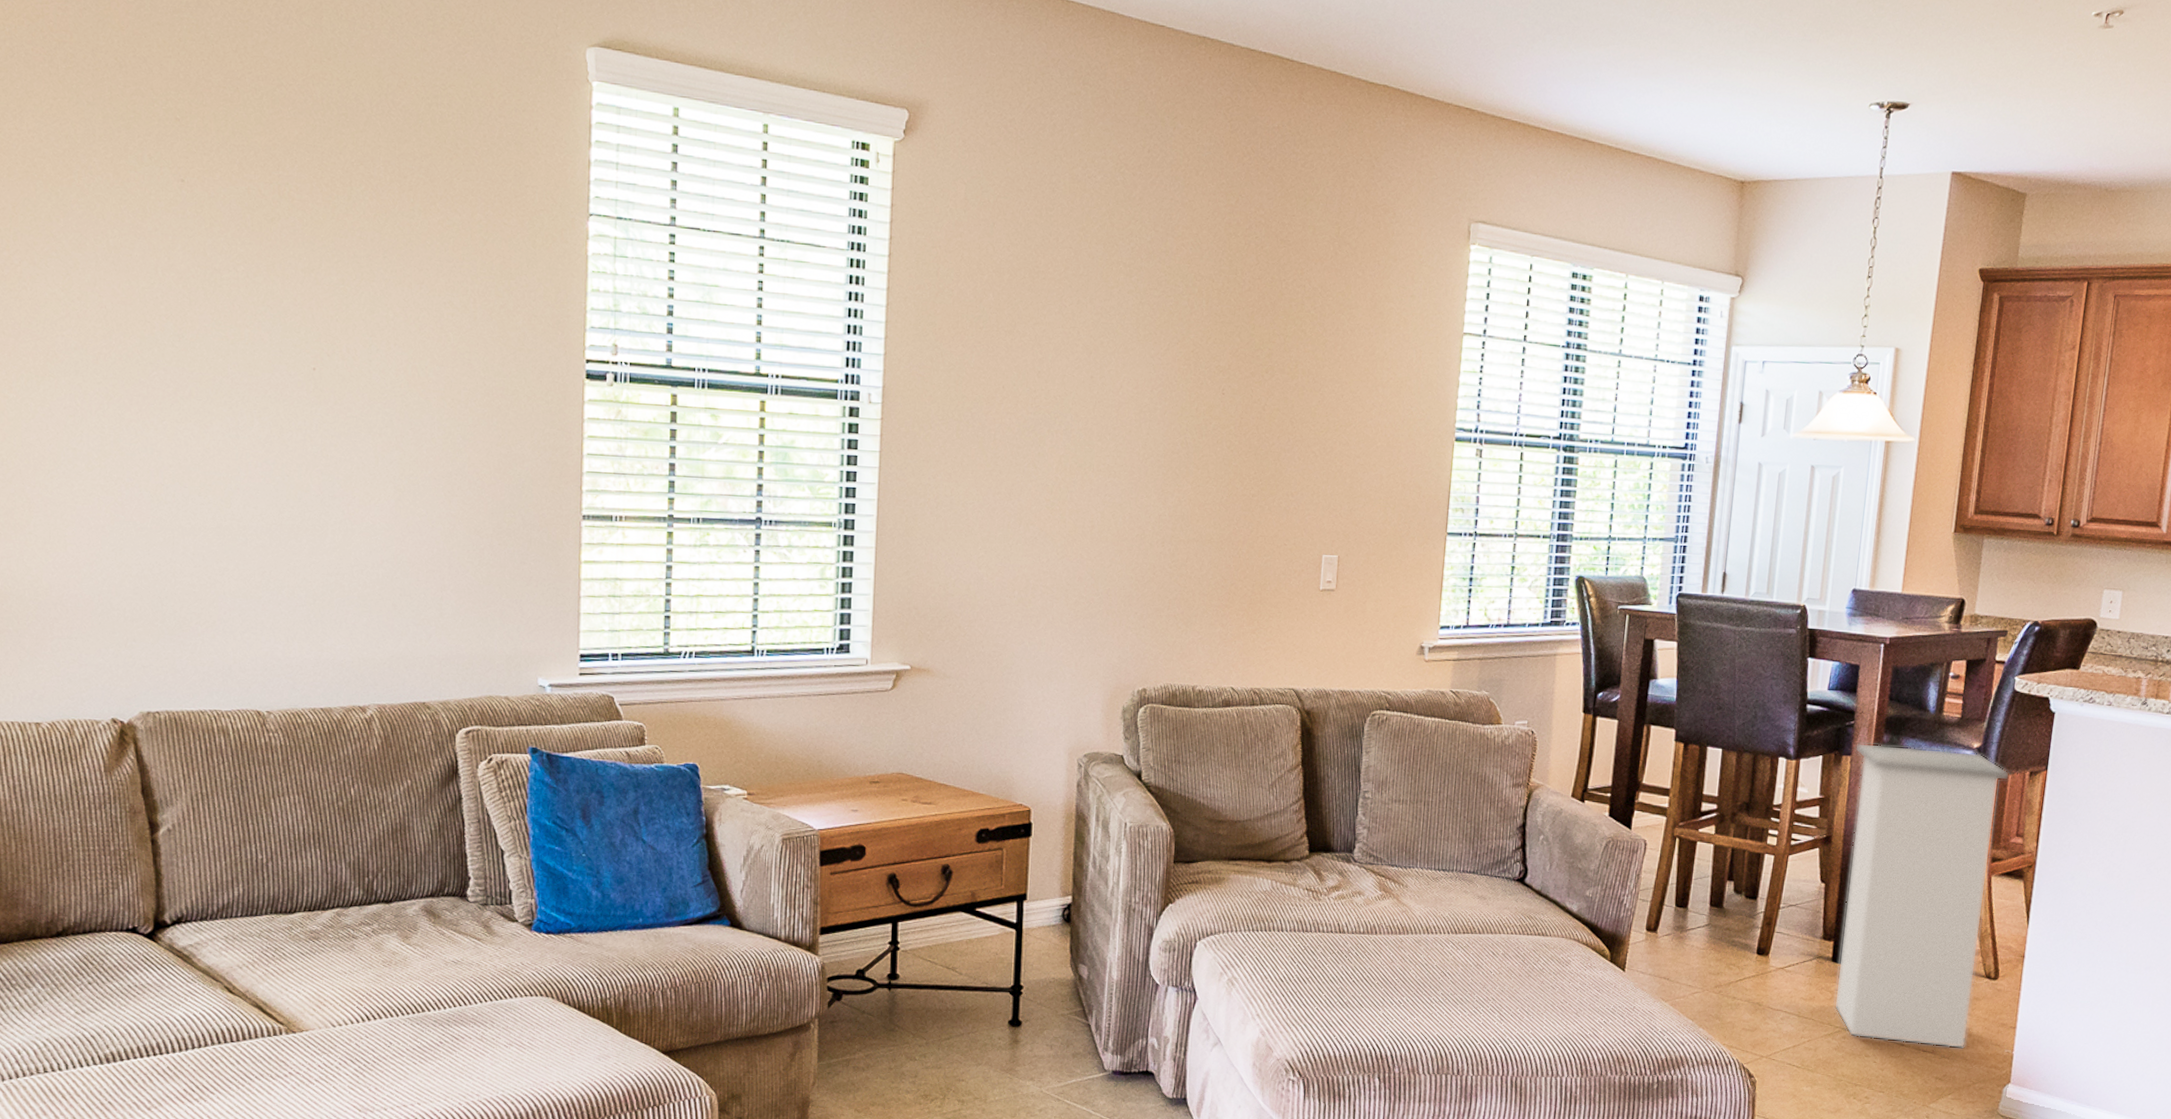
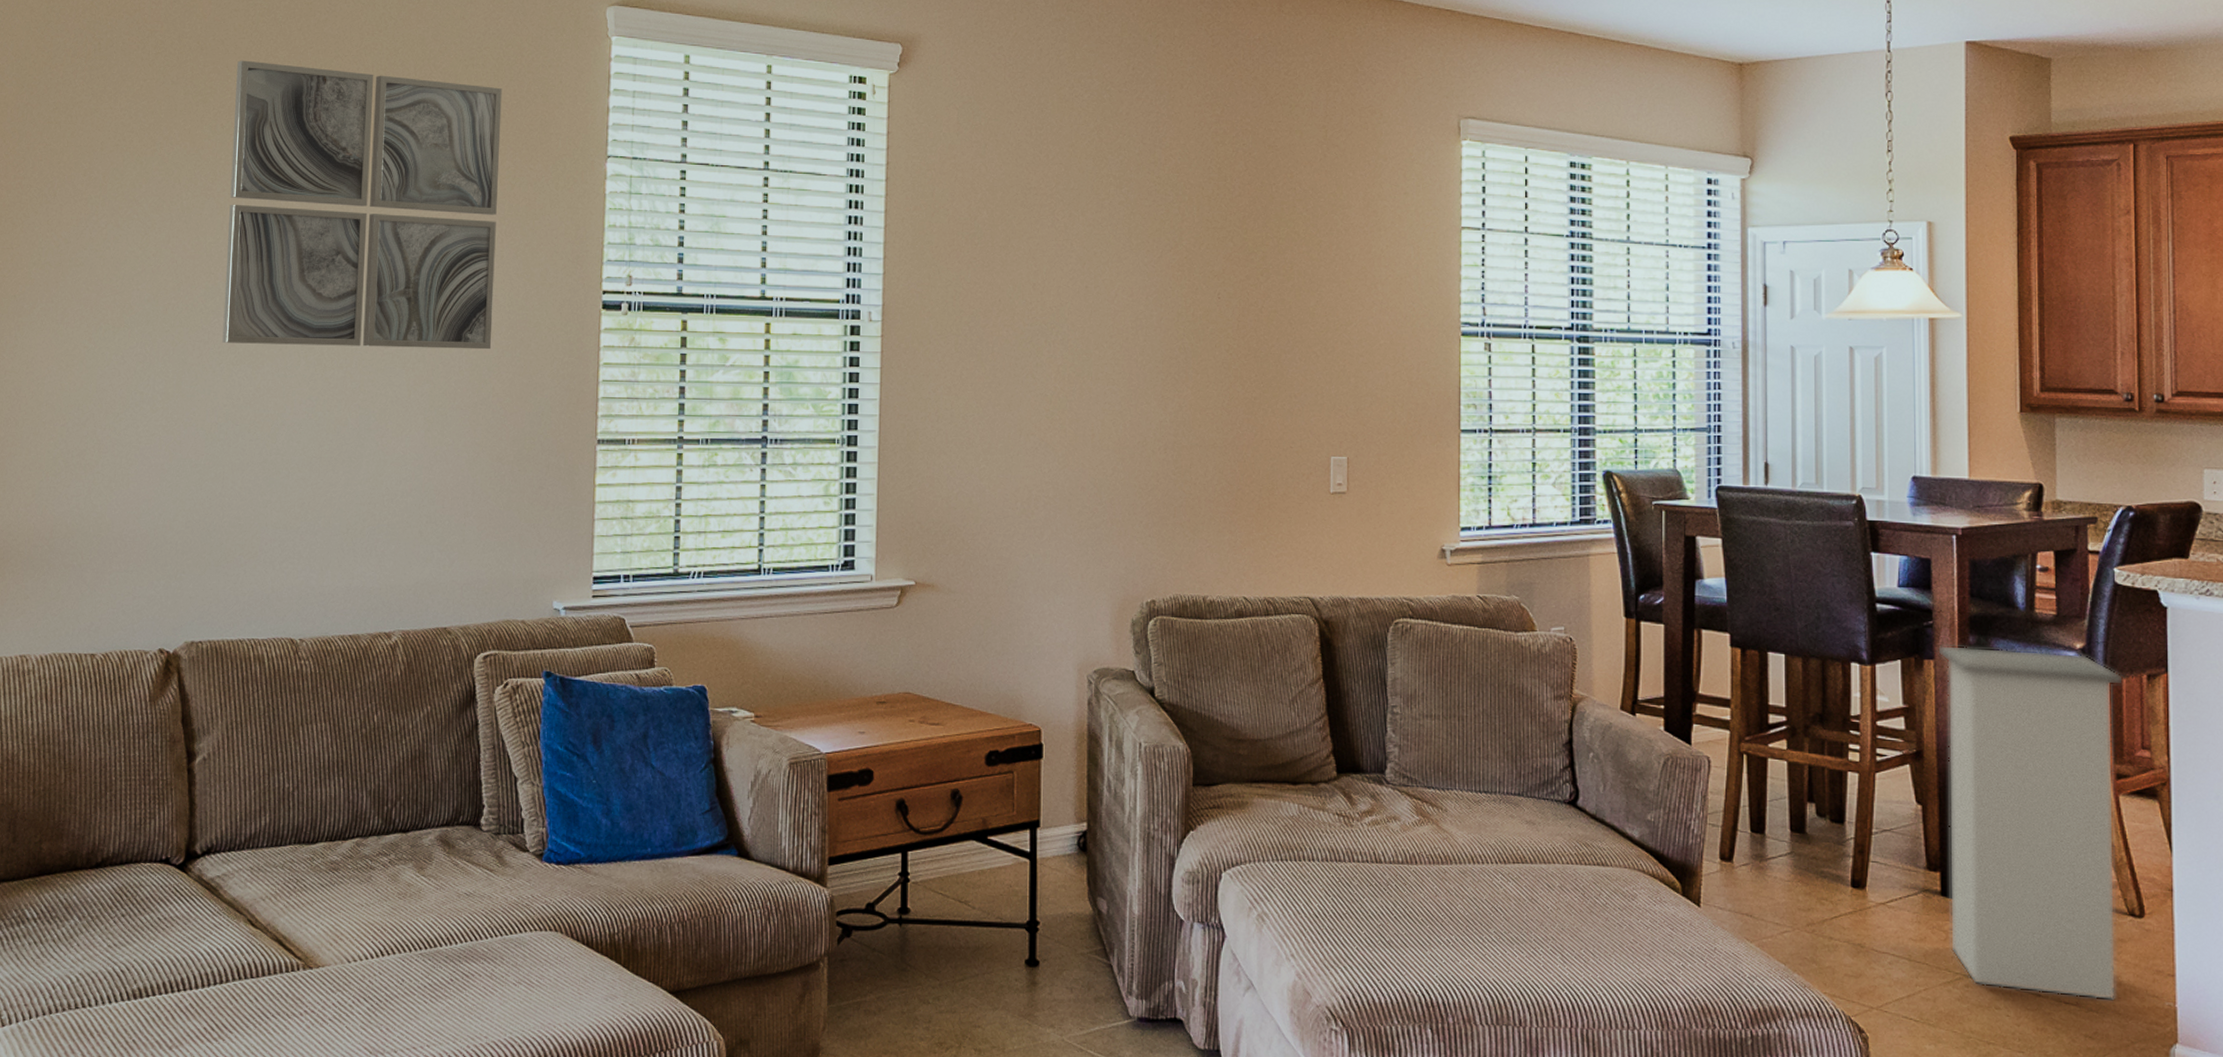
wall art: none [163,82,471,417] -> present [222,60,502,350]

